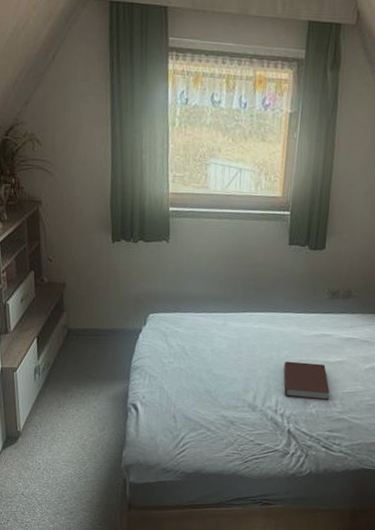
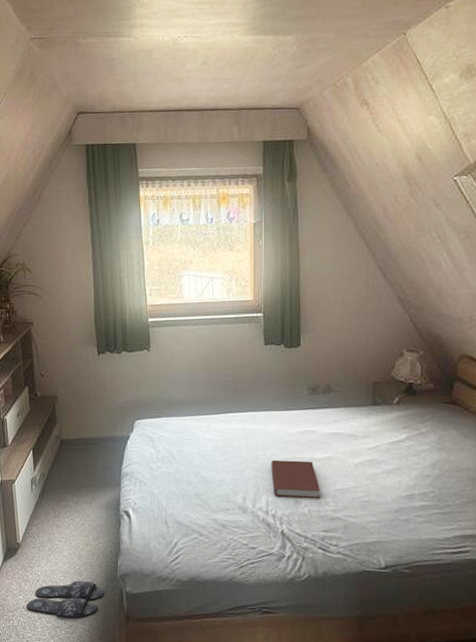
slippers: none [26,470,108,506] -> present [27,581,104,619]

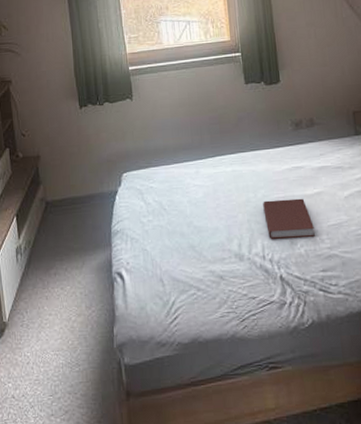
slippers: present [27,581,104,619] -> none [17,357,101,403]

